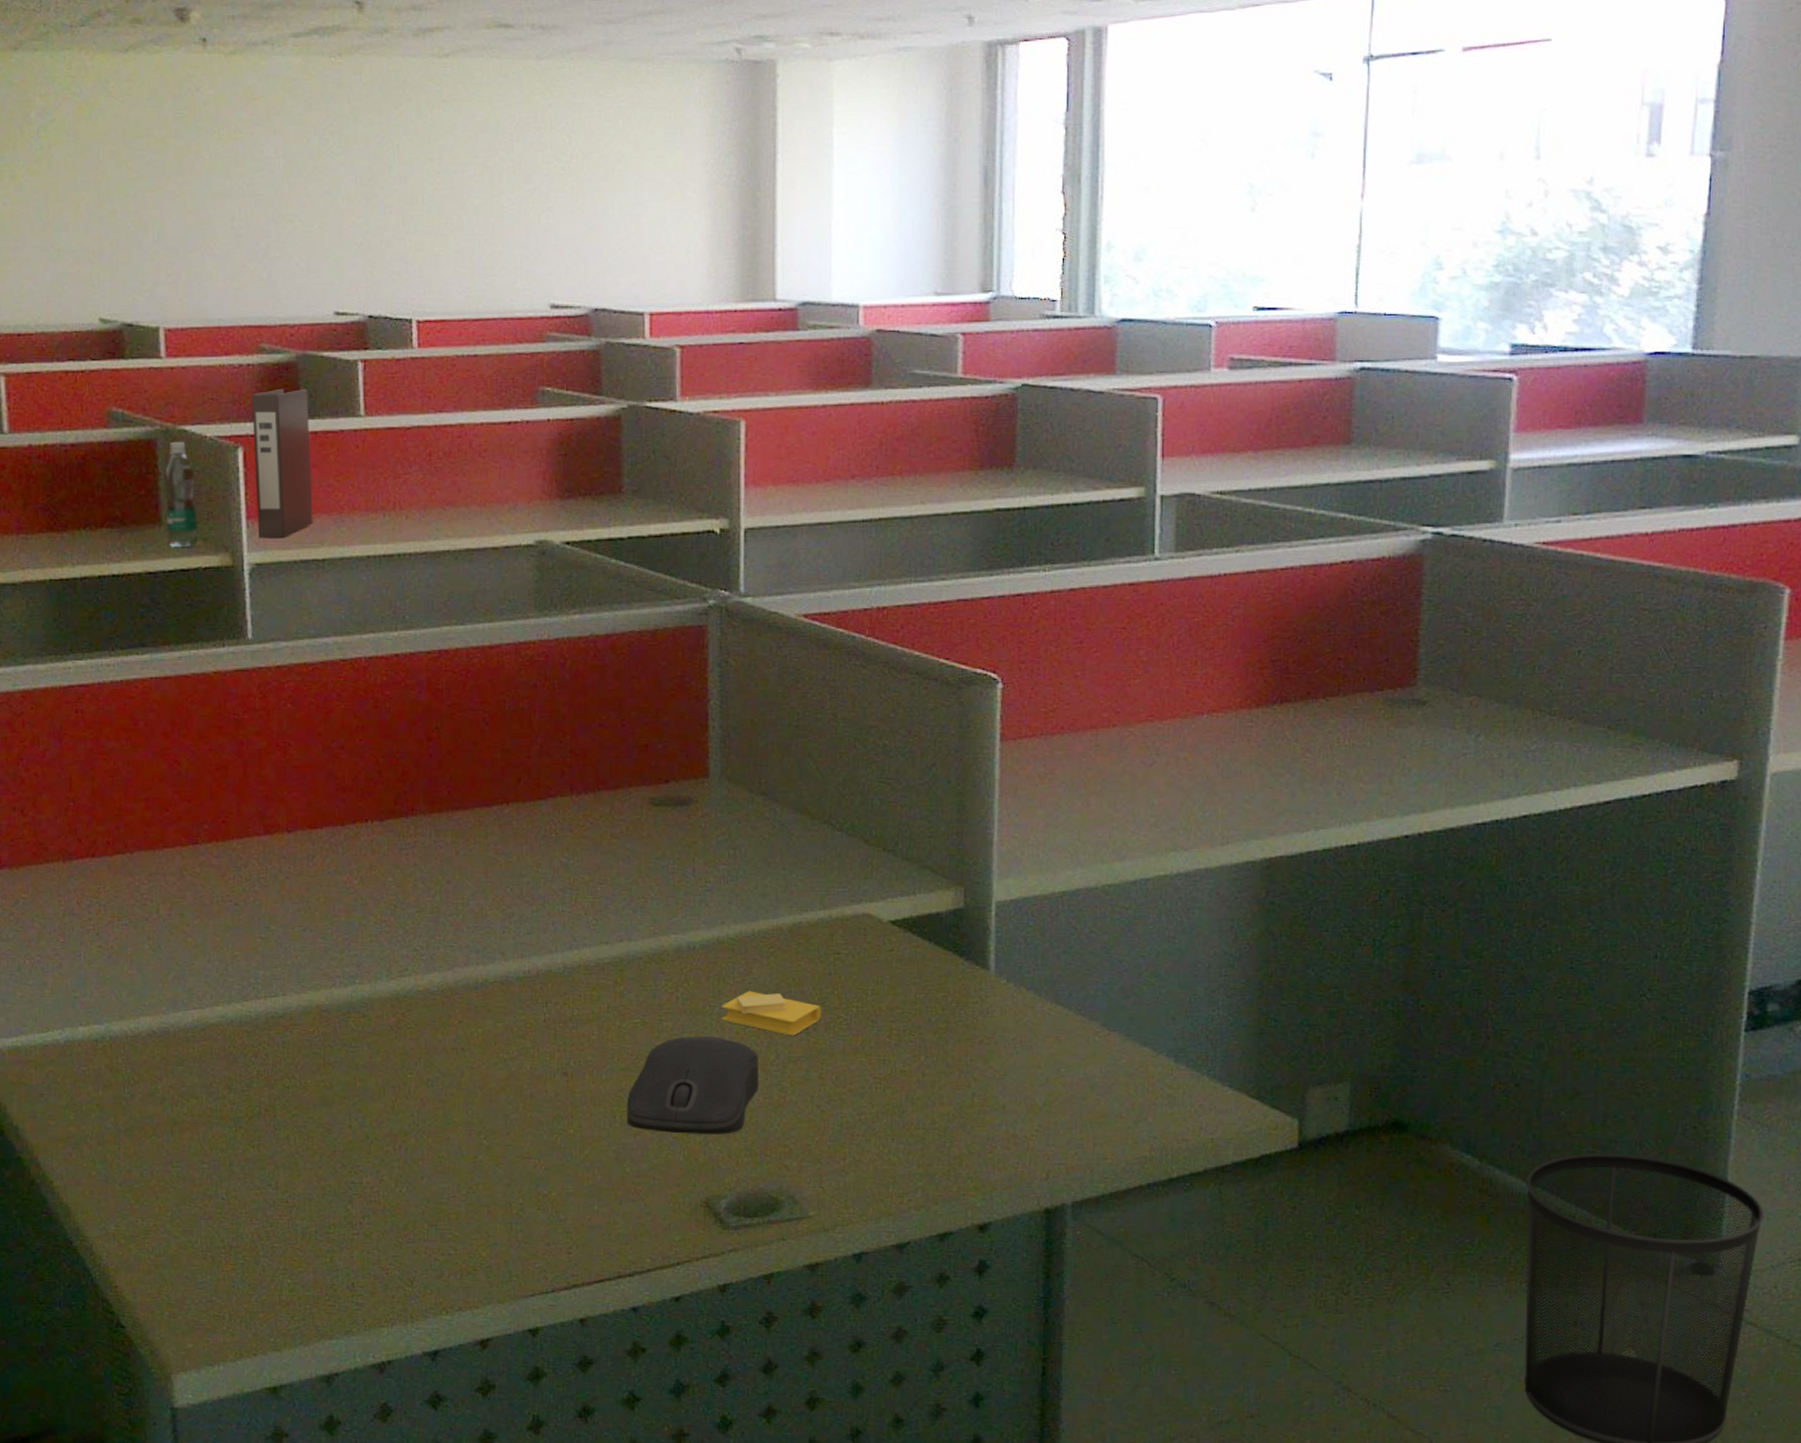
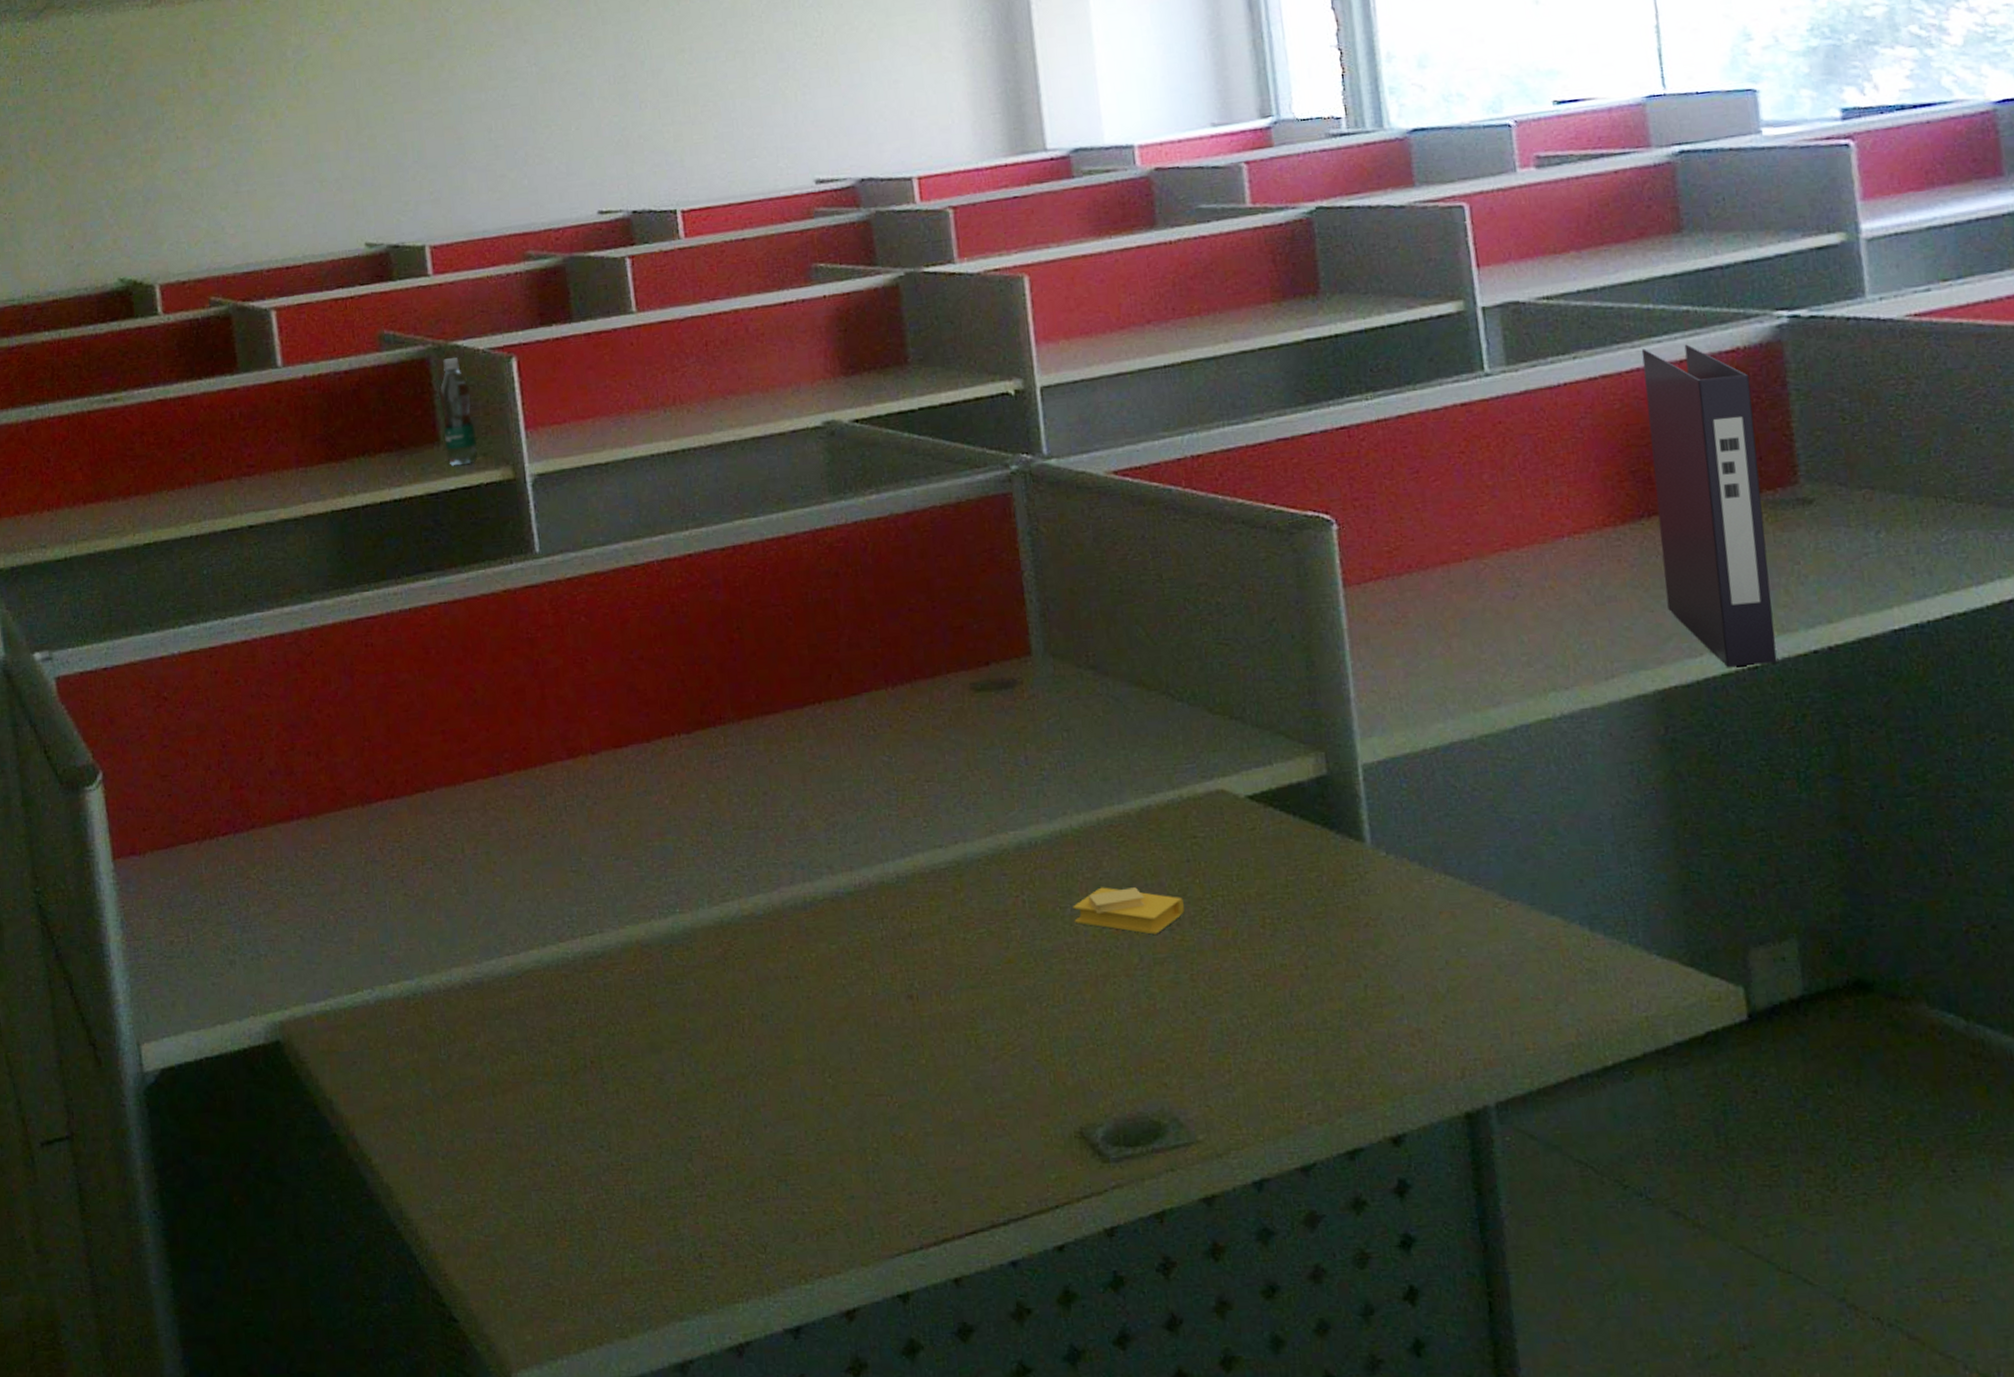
binder: present [252,388,313,538] -> none [522,290,593,447]
computer mouse: present [626,1036,758,1134] -> none [980,942,1124,1056]
binder: none [1285,549,1389,843] -> present [1641,344,1778,667]

